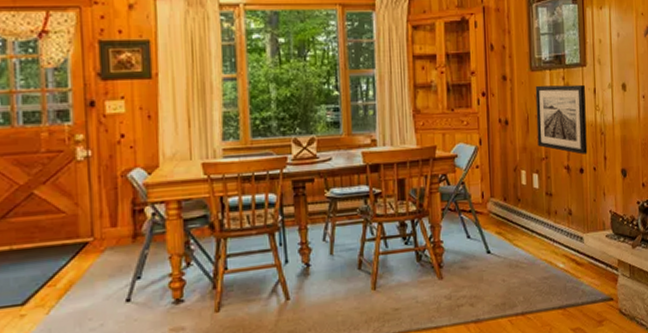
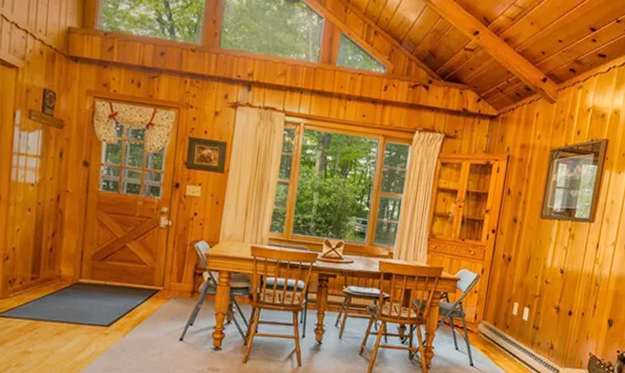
wall art: present [535,84,588,155] -> none [534,231,589,300]

